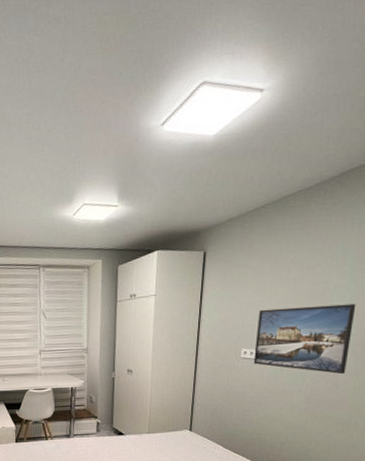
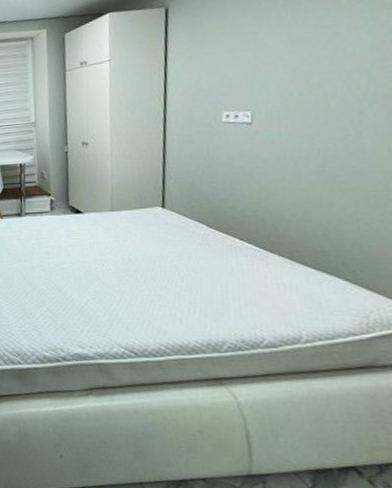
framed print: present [253,303,356,375] -> none [239,47,382,136]

